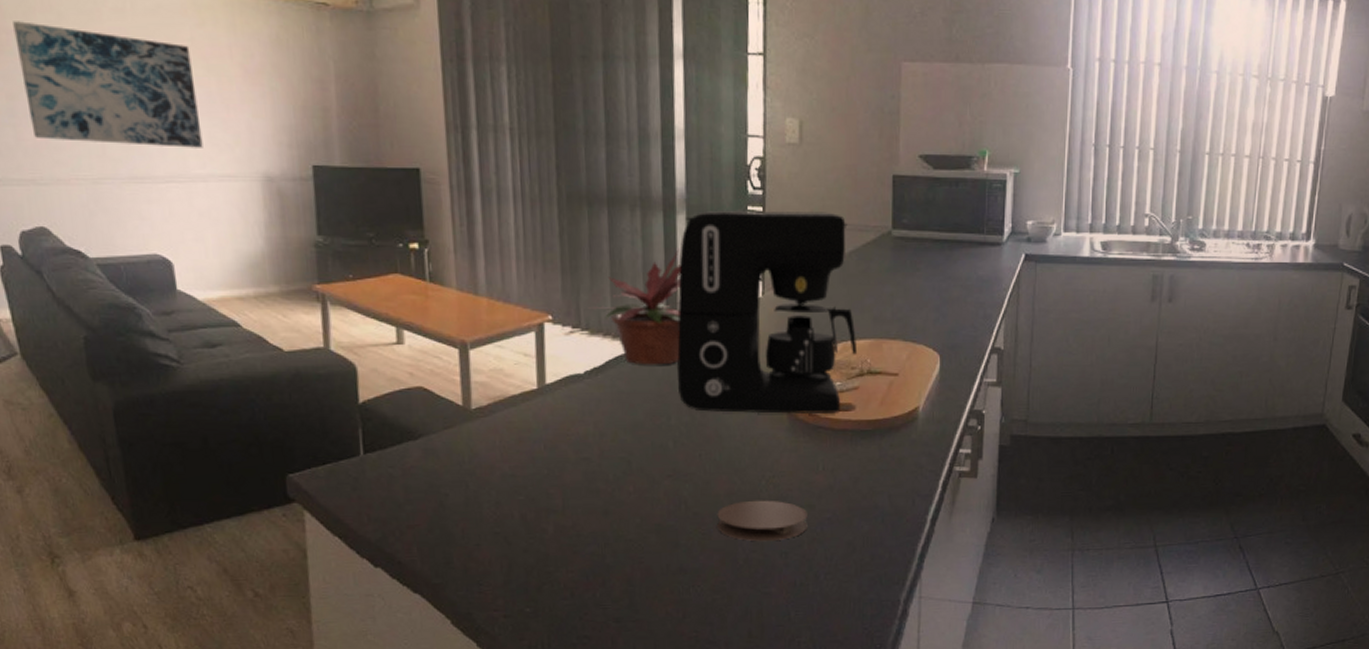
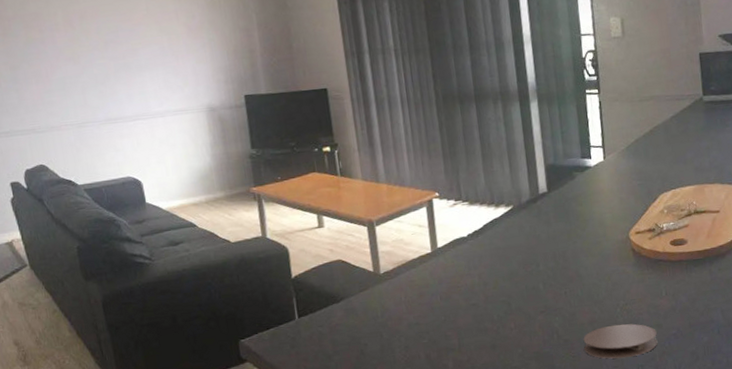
wall art: present [13,21,203,148] -> none [13,10,160,98]
potted plant: present [589,249,681,365] -> none [467,130,542,225]
coffee maker: present [677,210,858,414] -> none [535,87,685,257]

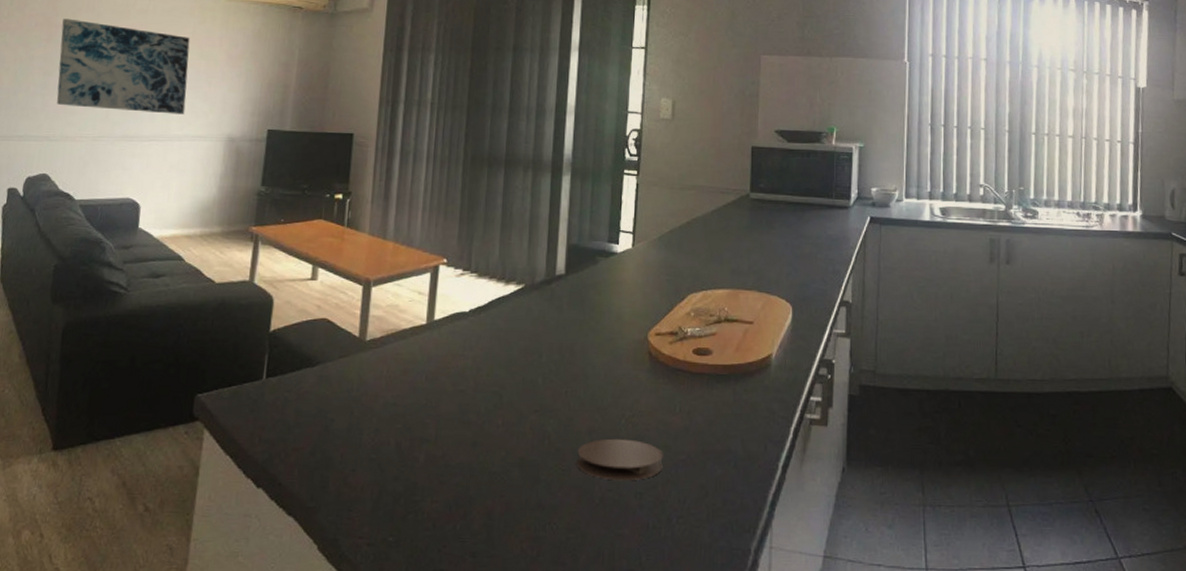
wall art: none [13,10,160,98] -> present [56,18,190,115]

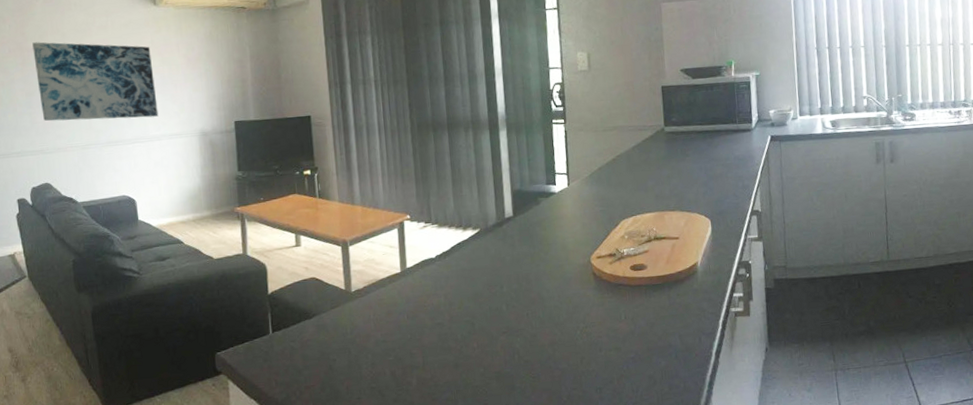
coaster: present [577,438,663,481] -> none [543,346,616,381]

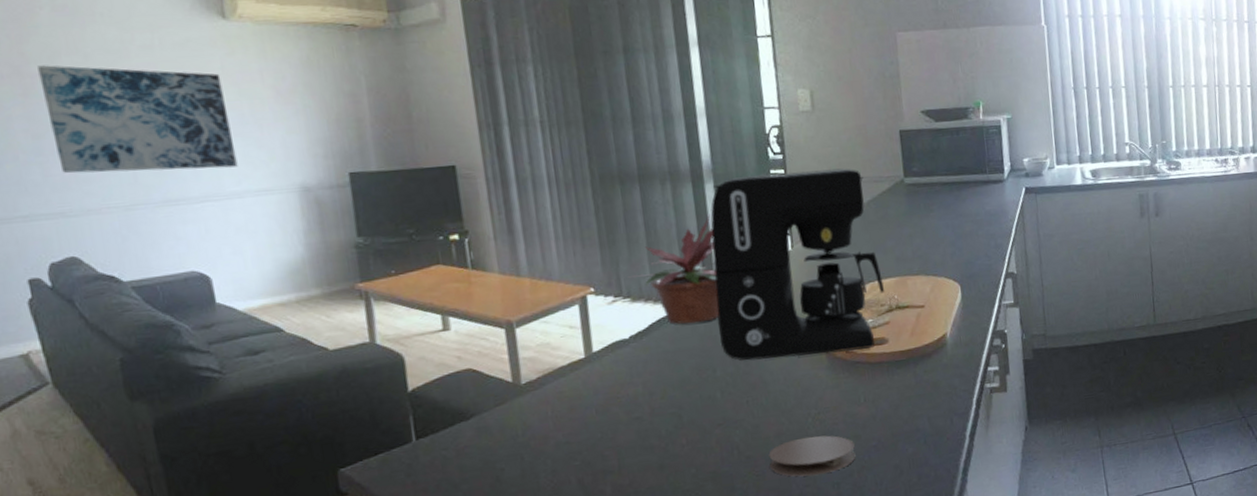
potted plant: none [437,157,507,247] -> present [629,215,719,324]
coffee maker: none [503,118,645,280] -> present [710,168,885,361]
coaster: none [543,346,616,381] -> present [768,435,856,477]

